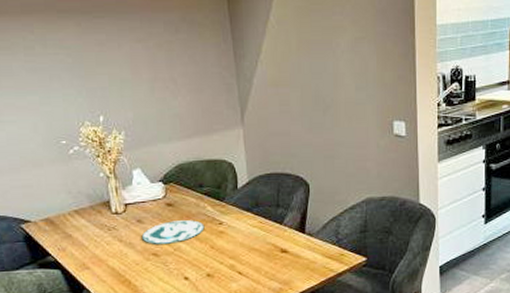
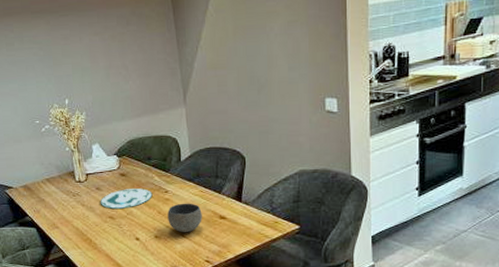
bowl: none [222,235,261,270] -> present [167,203,202,233]

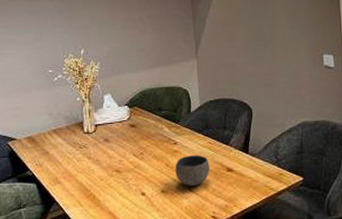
plate: present [100,188,153,209] -> none [107,140,161,161]

